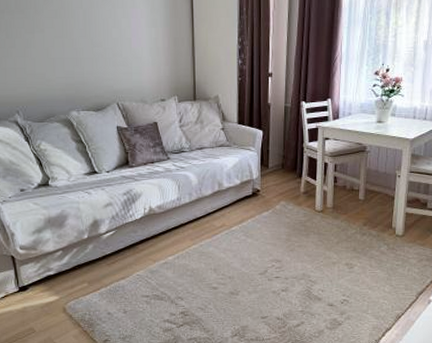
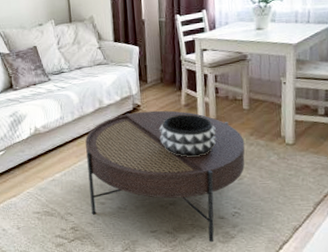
coffee table: none [202,196,358,329] -> present [85,110,245,243]
decorative bowl: none [276,201,332,244] -> present [158,114,217,157]

